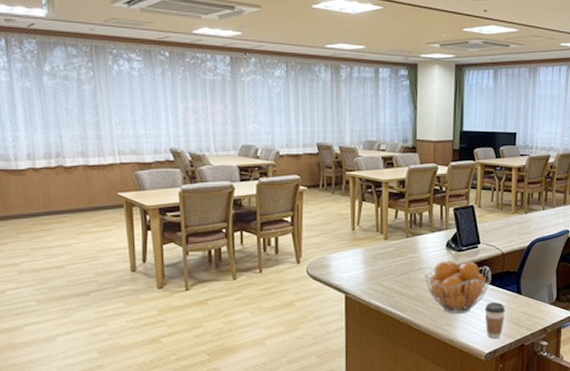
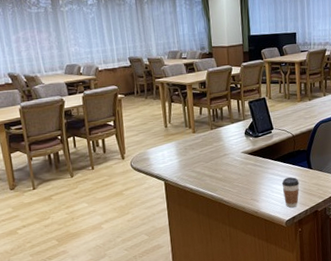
fruit basket: present [425,261,491,314] -> none [229,145,285,190]

